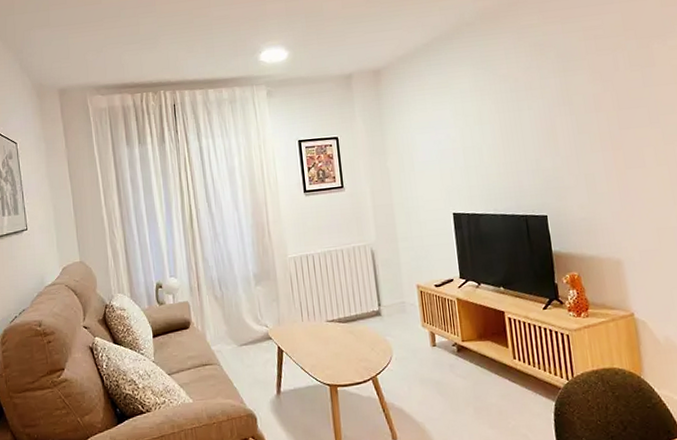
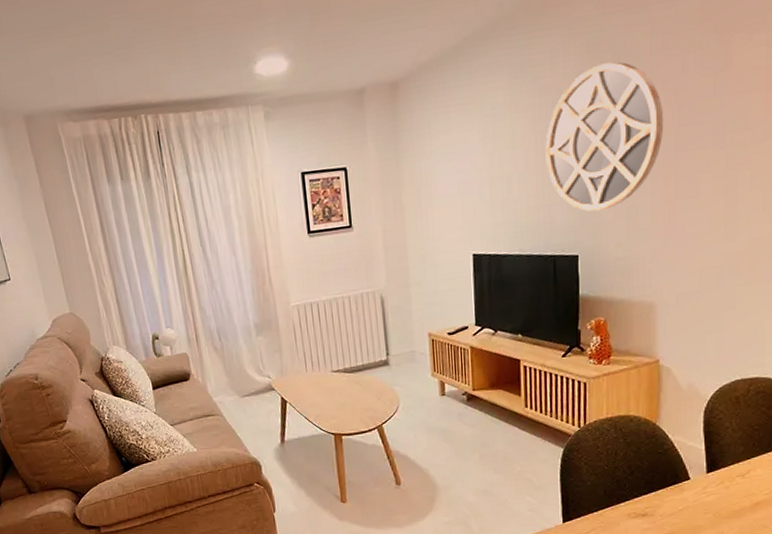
home mirror: none [508,58,607,178] -> present [545,61,664,212]

